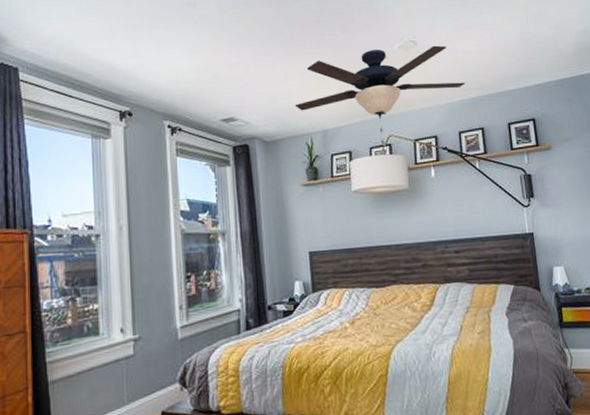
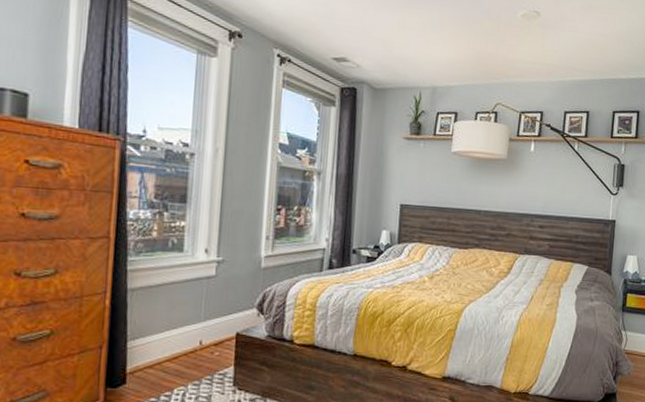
ceiling fan: present [294,45,466,144] -> none [409,13,581,111]

